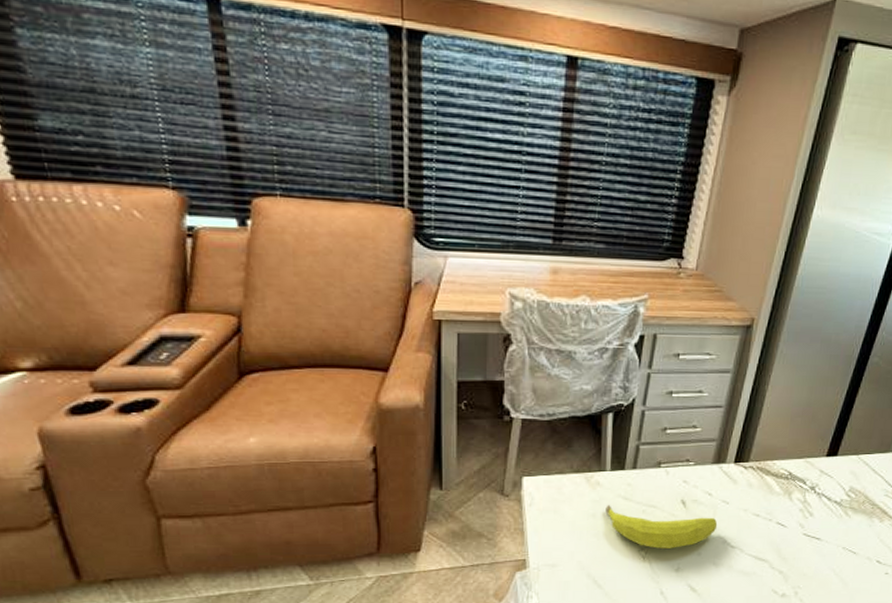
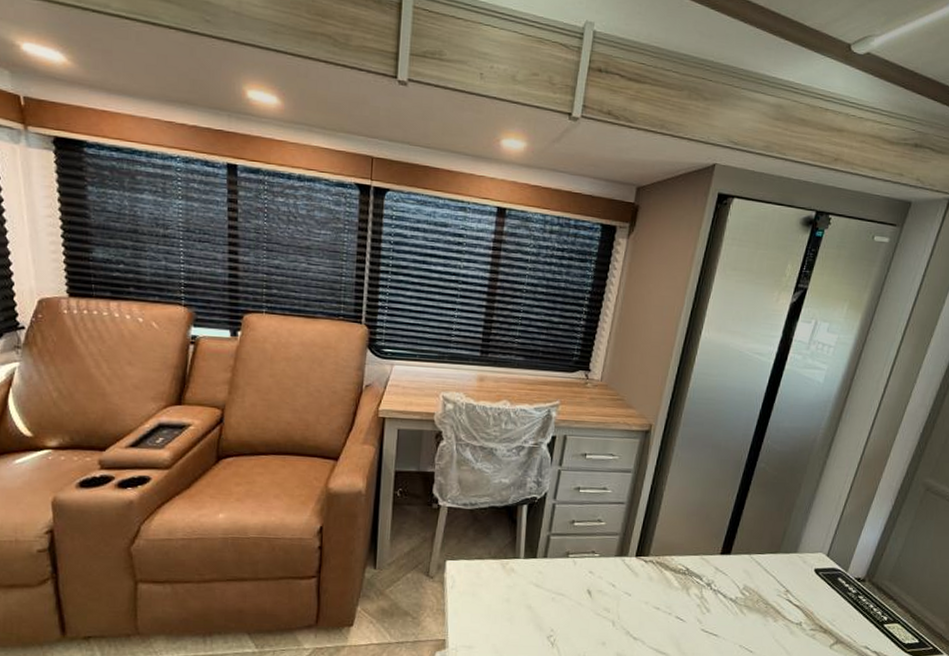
fruit: present [605,505,718,549] -> none [518,591,621,637]

